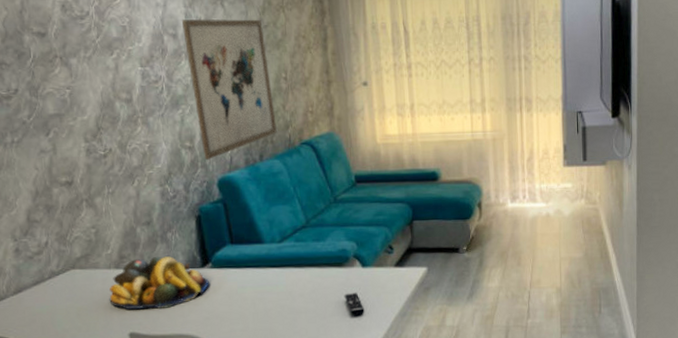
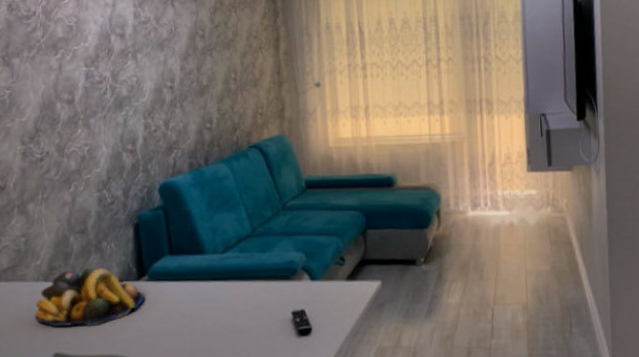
wall art: present [181,18,277,160] -> none [130,18,224,164]

